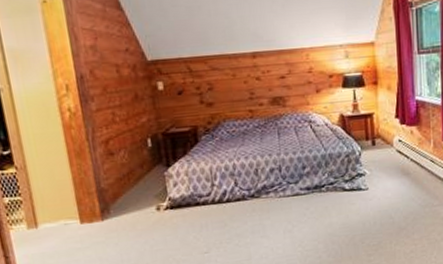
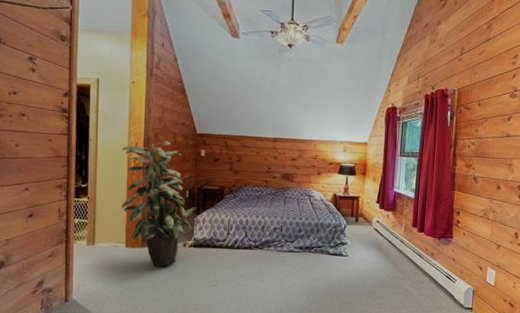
indoor plant: none [48,76,166,241] -> present [122,140,197,267]

